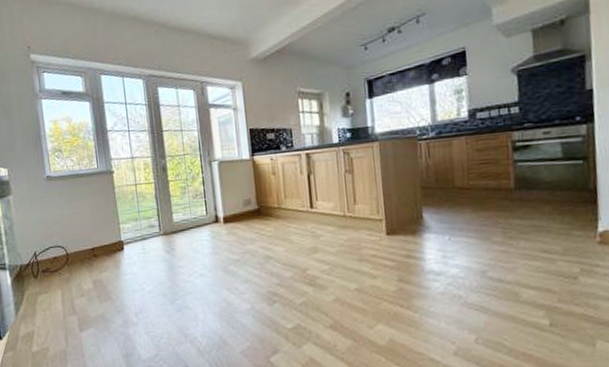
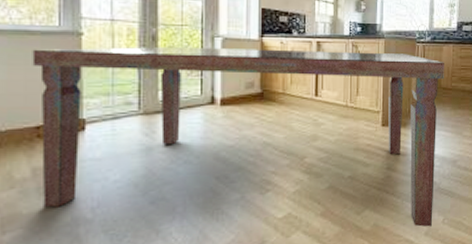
dining table: none [83,154,463,346] -> present [32,46,444,227]

